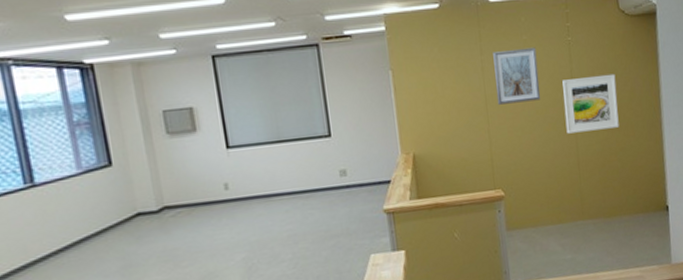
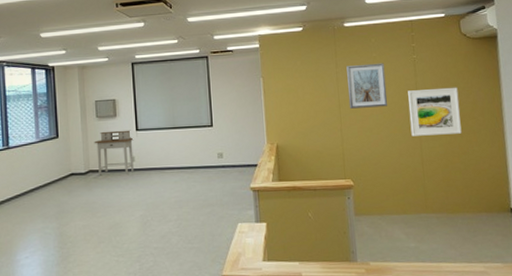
desk: none [166,148,228,213] -> present [94,130,134,176]

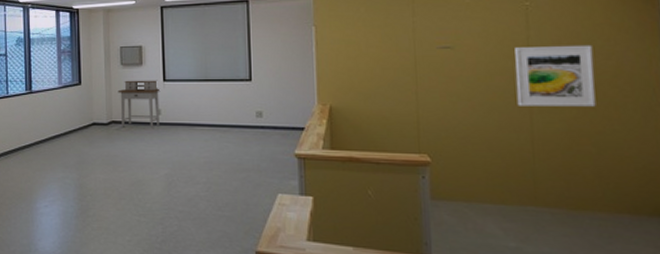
picture frame: present [346,63,388,109] -> none [427,11,485,67]

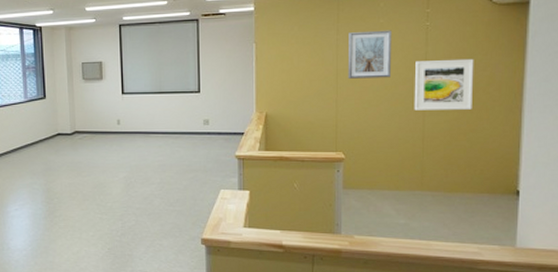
desk: present [117,80,161,128] -> none [80,93,119,137]
picture frame: none [427,11,485,67] -> present [347,30,392,79]

